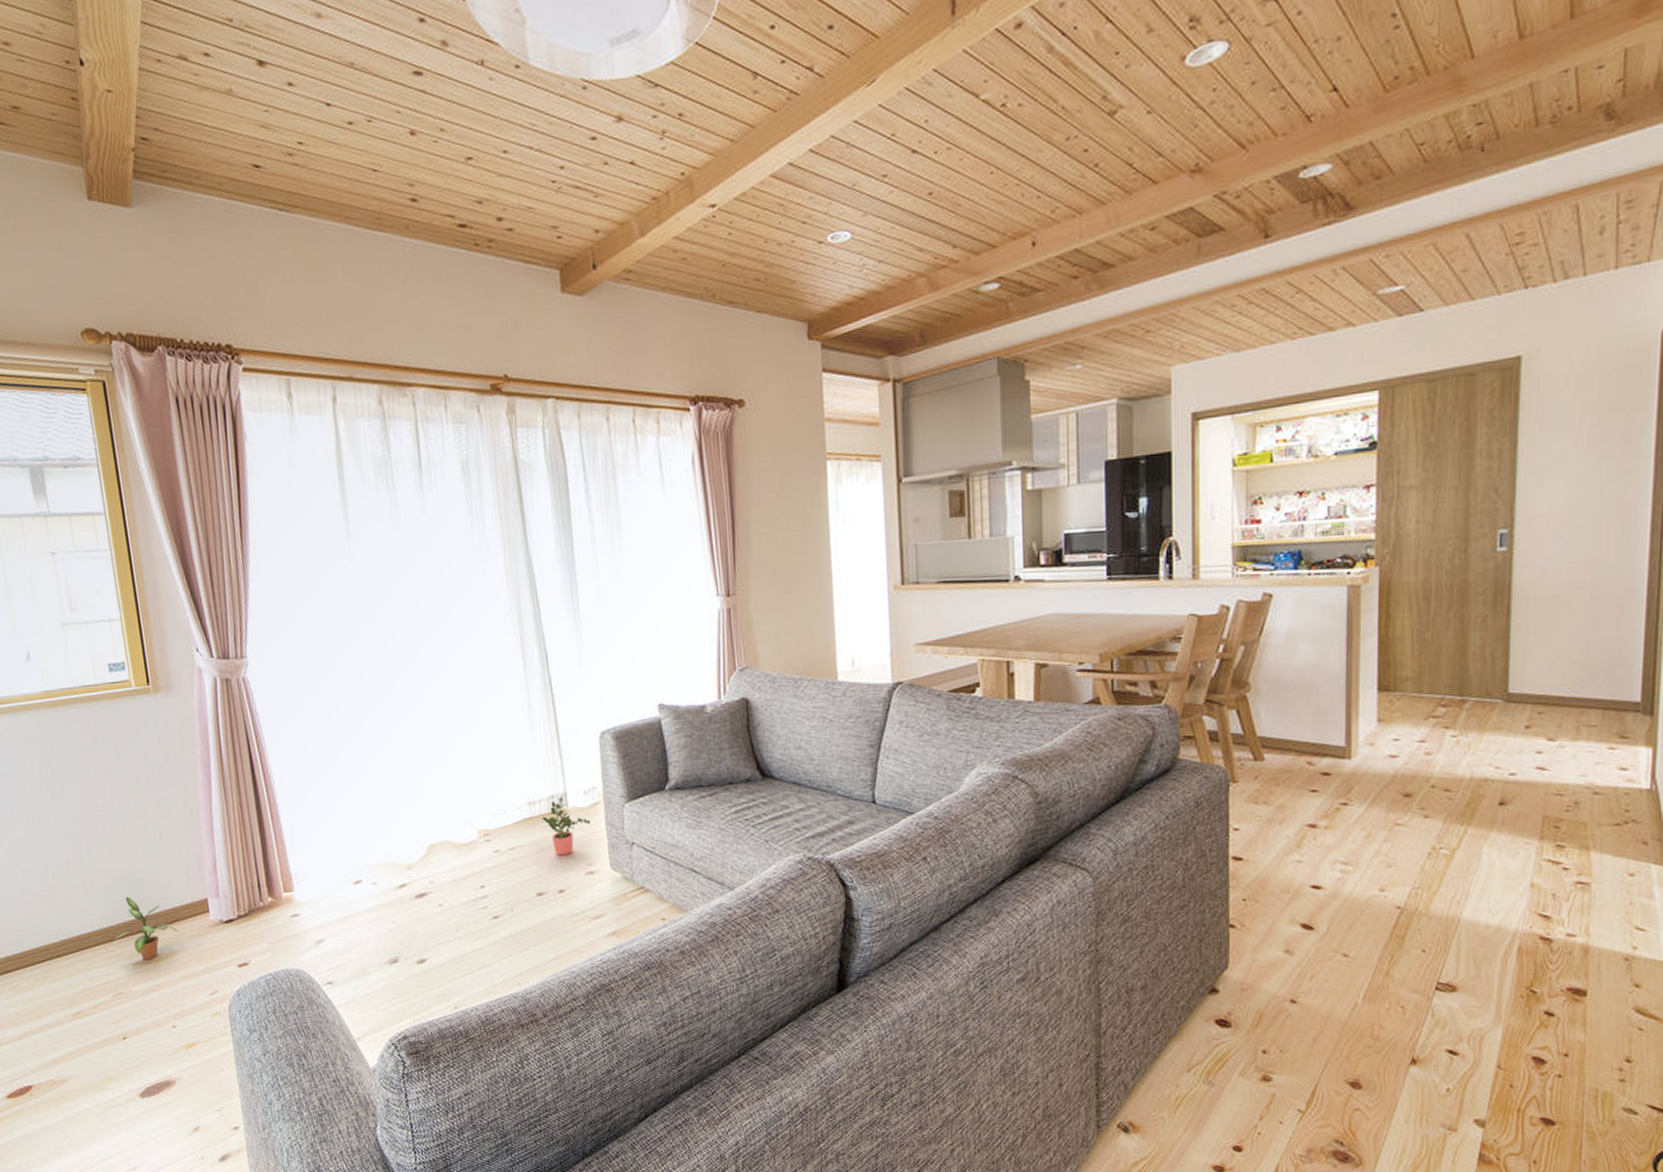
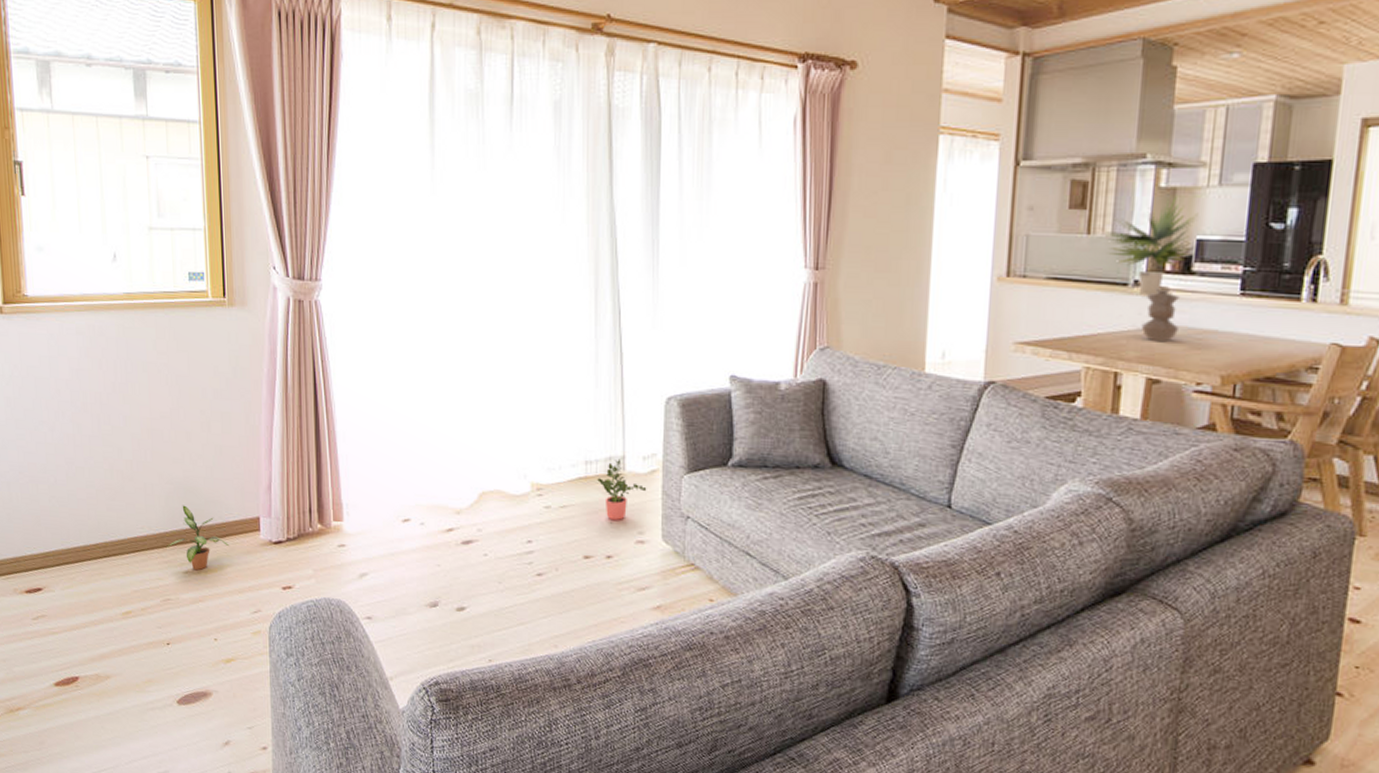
plant: none [984,496,1063,588] -> present [1105,195,1199,295]
vase: none [1025,580,1059,630] -> present [1141,288,1180,342]

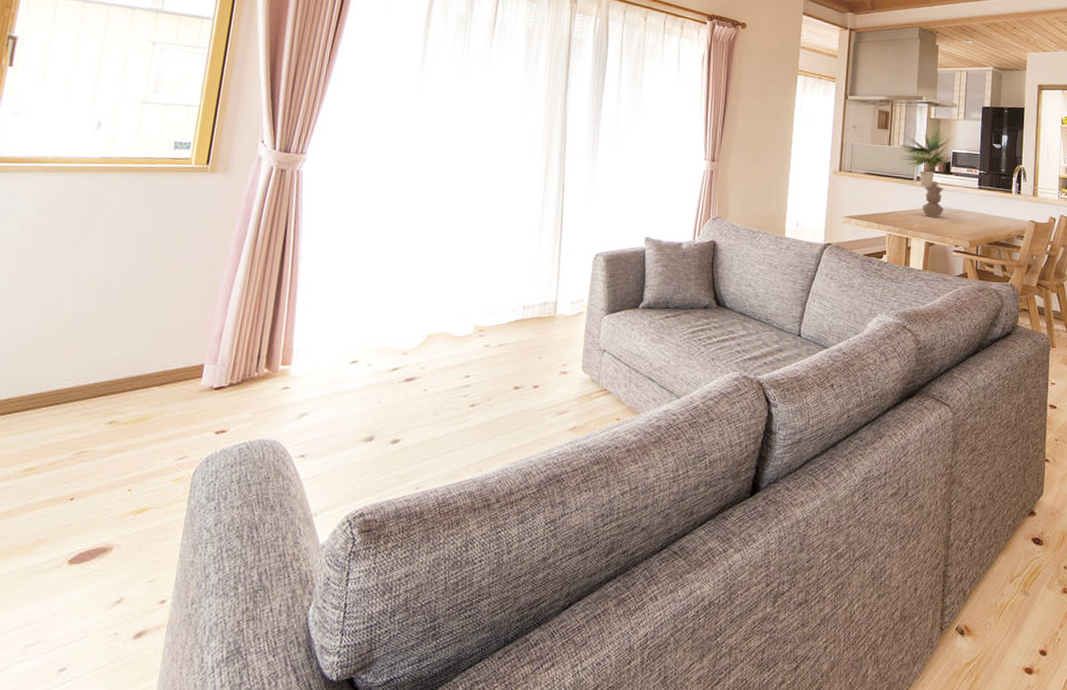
potted plant: present [165,505,229,571] -> none [92,355,165,420]
potted plant: present [597,458,647,520] -> none [532,303,573,355]

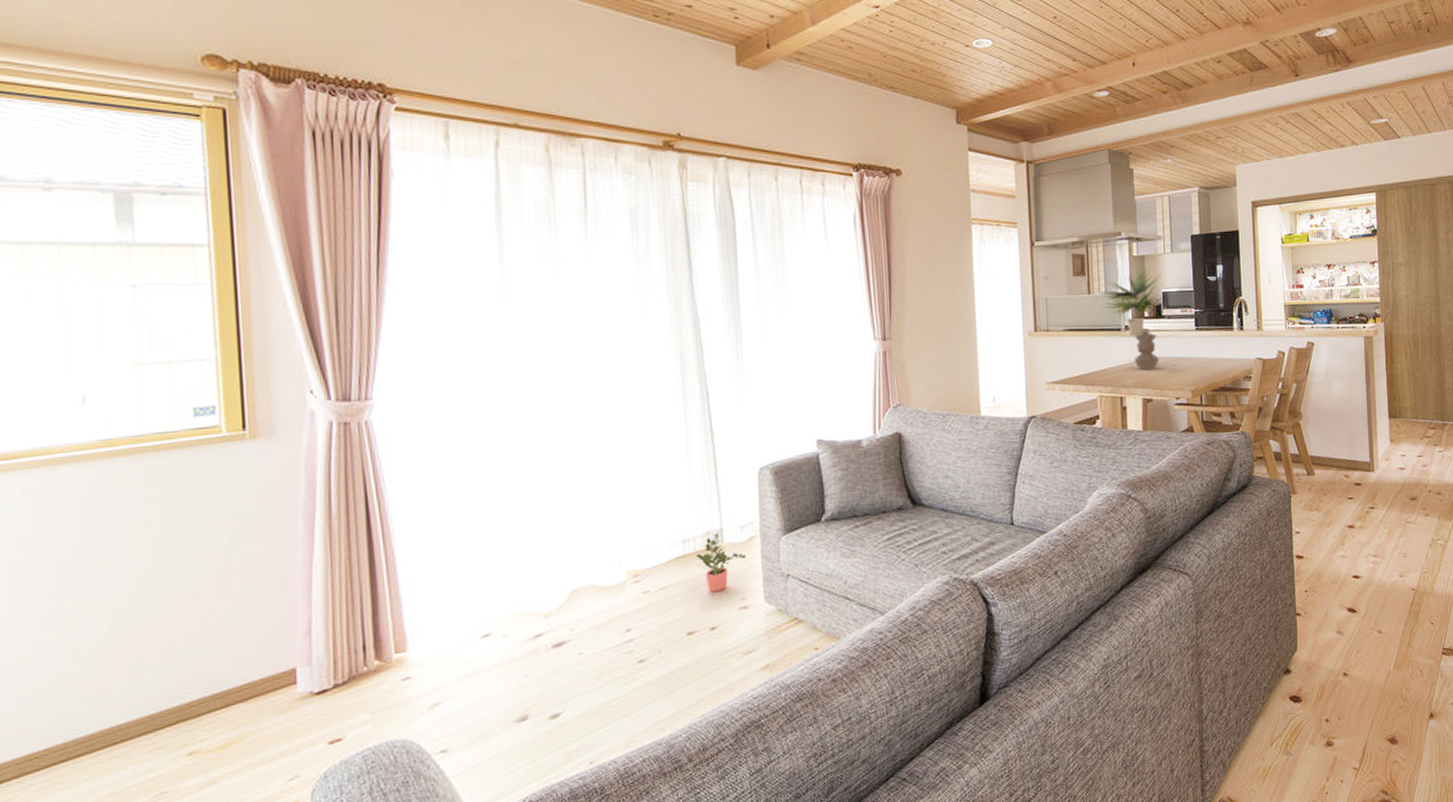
potted plant: none [532,303,573,355] -> present [696,532,747,592]

